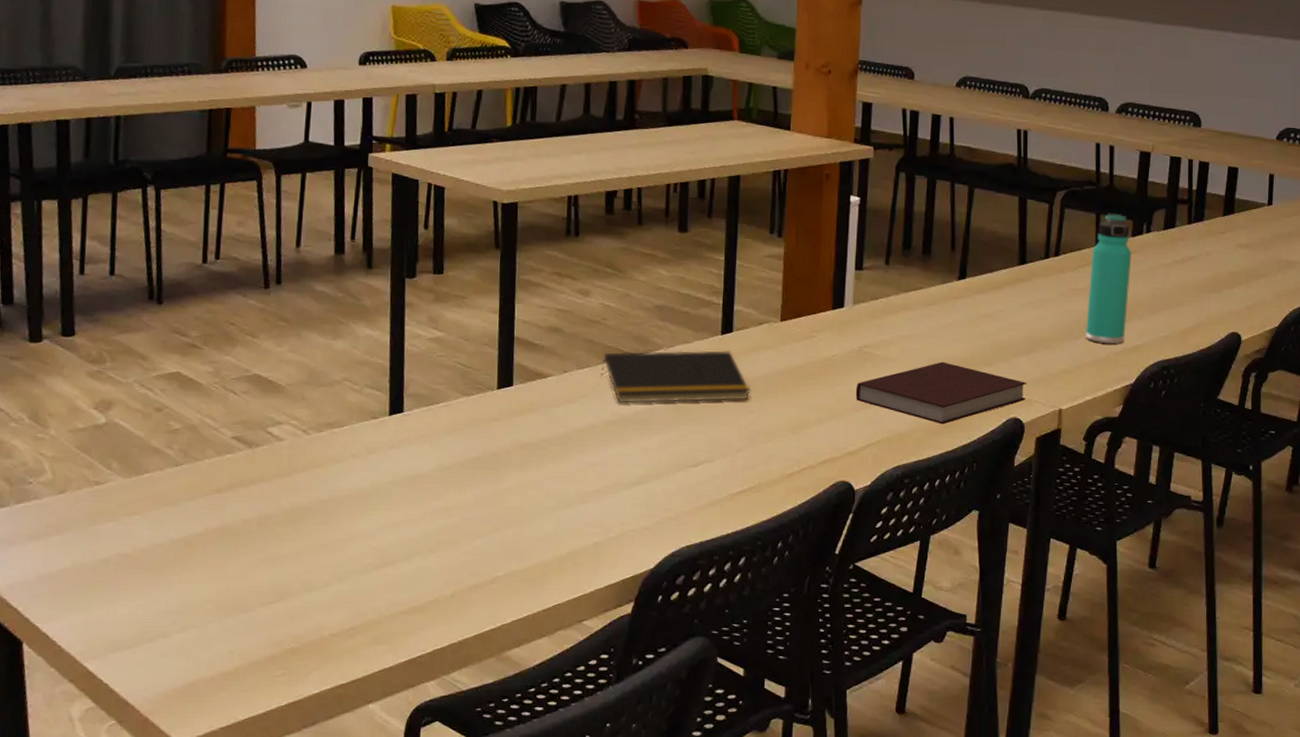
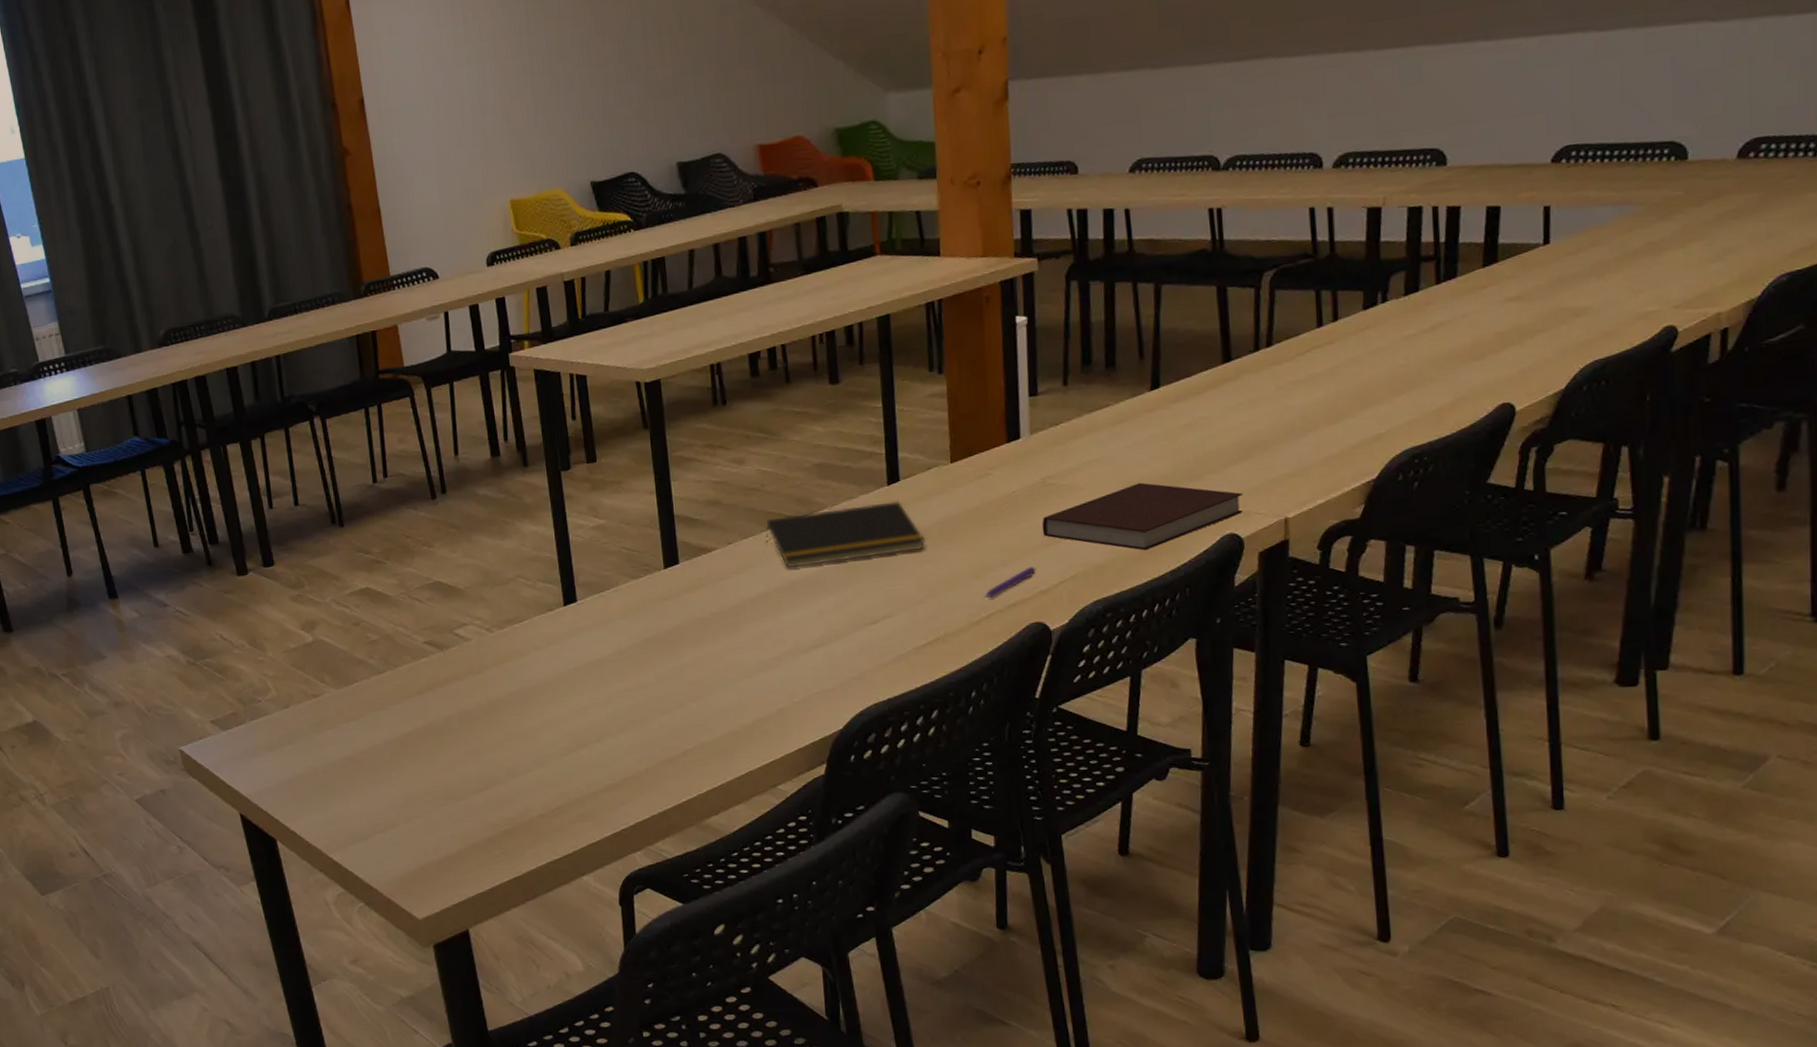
pen: none [798,428,847,454] -> present [984,567,1036,599]
thermos bottle: present [1086,213,1132,343] -> none [1311,285,1365,438]

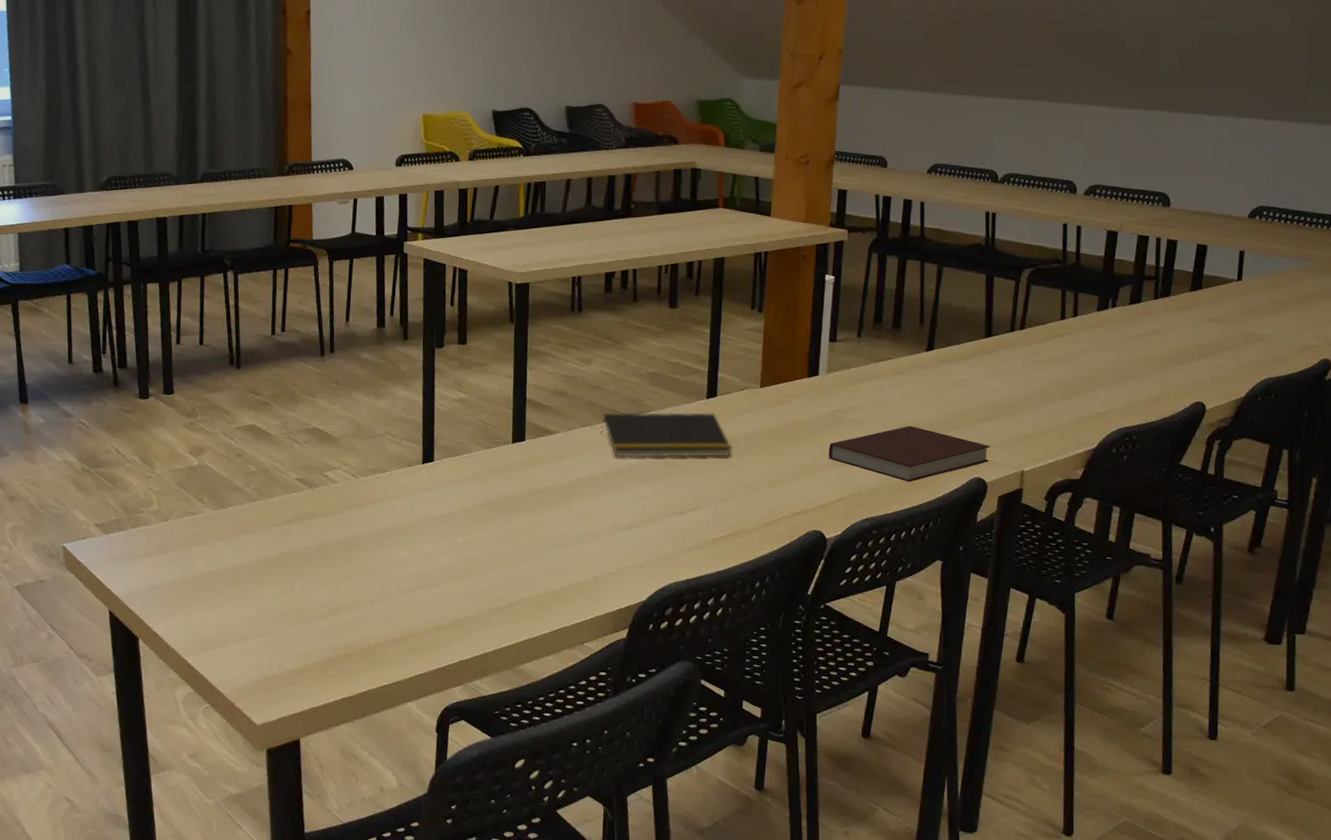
pen: present [984,567,1036,599] -> none [775,483,820,506]

